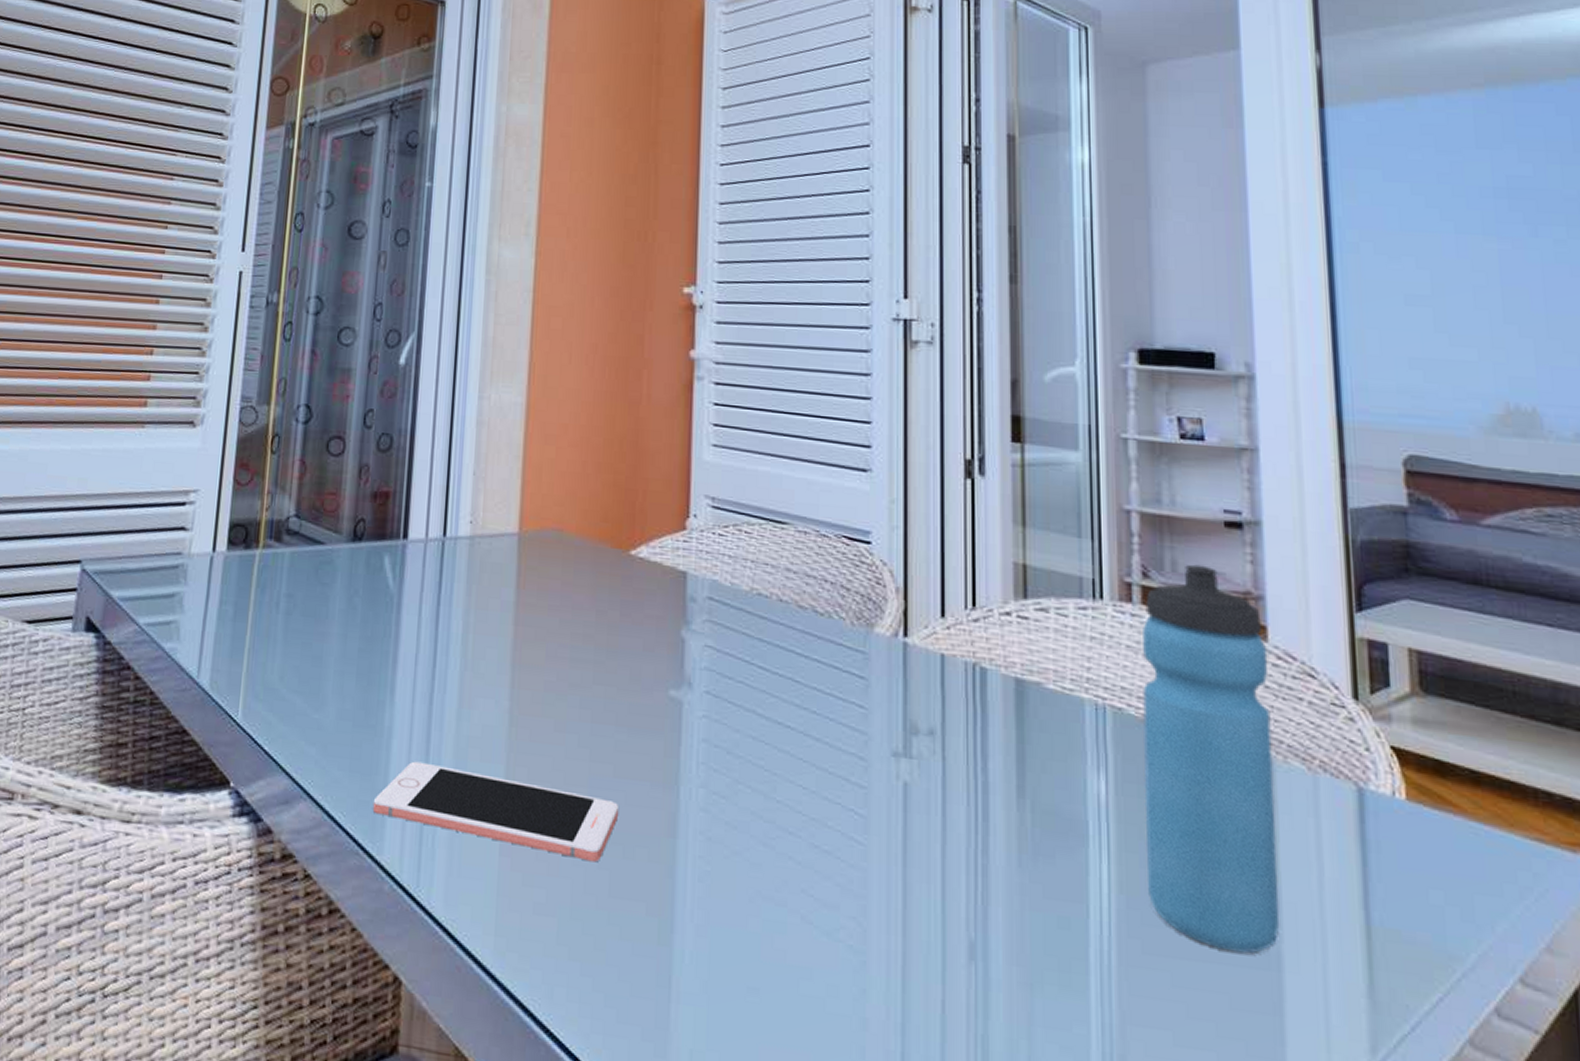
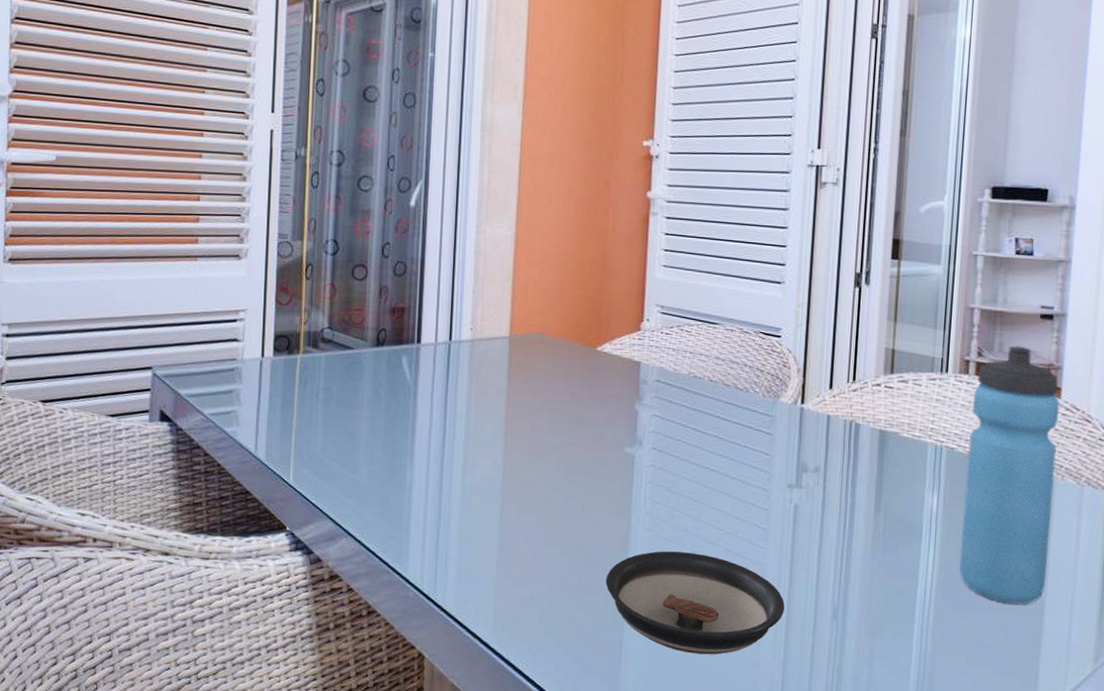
cell phone: present [372,761,620,863] -> none [399,506,586,569]
saucer: none [646,841,898,1006] -> present [605,551,785,655]

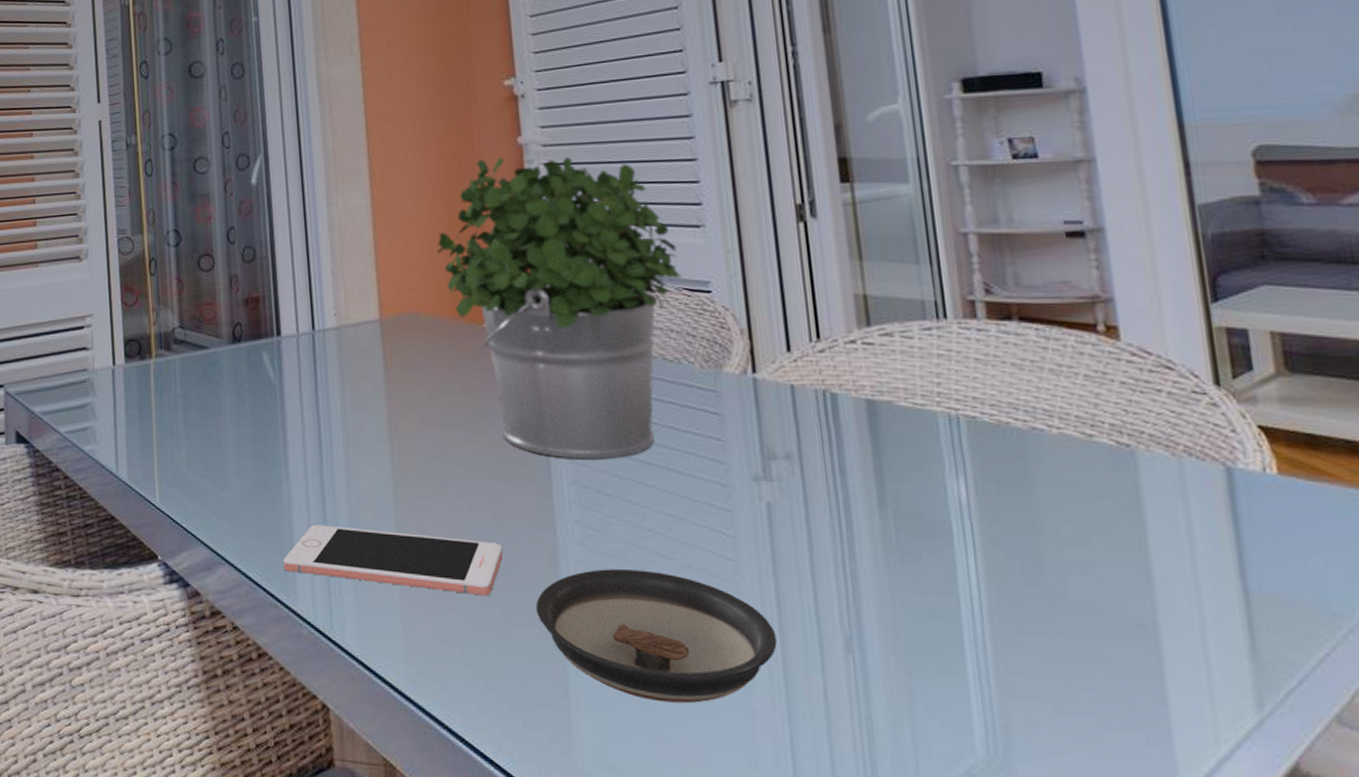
cell phone: none [399,506,586,569] -> present [283,524,504,596]
potted plant: none [566,207,761,464] -> present [437,156,682,459]
water bottle: present [959,346,1060,605] -> none [990,276,1153,628]

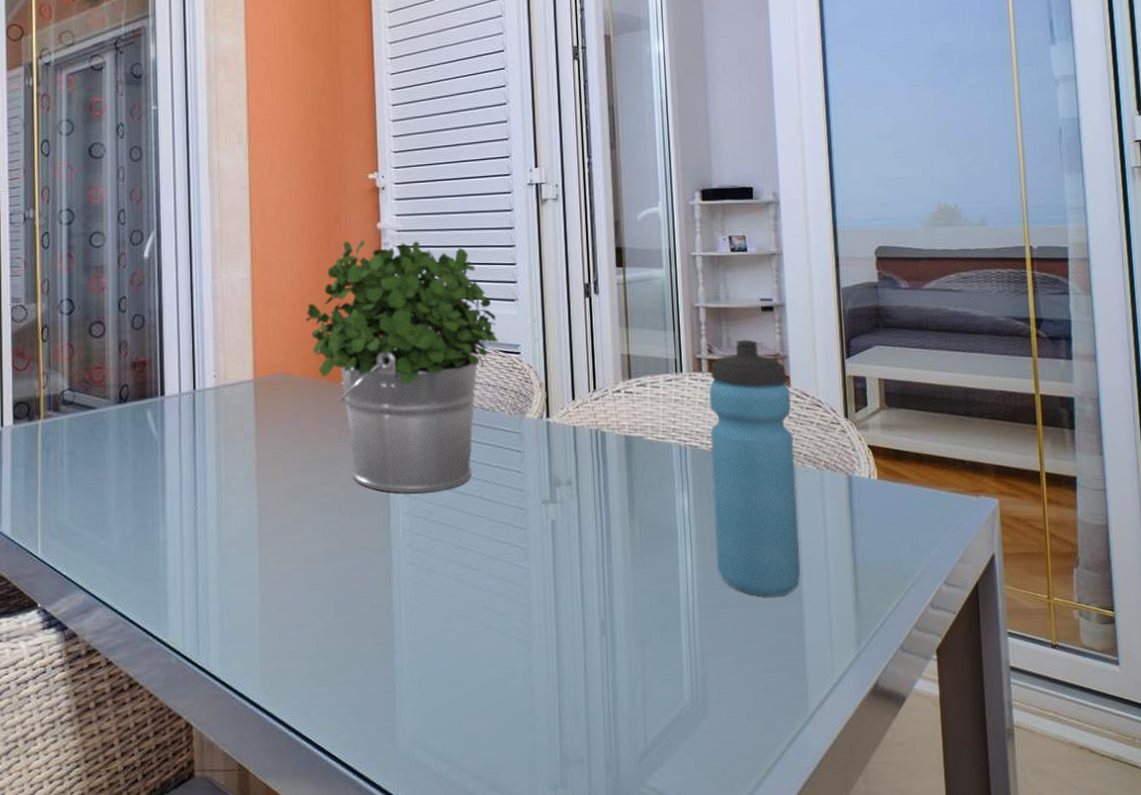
cell phone: present [283,524,504,596] -> none [156,563,348,615]
saucer: present [535,569,777,704] -> none [372,581,553,688]
water bottle: none [990,276,1153,628] -> present [709,339,800,597]

